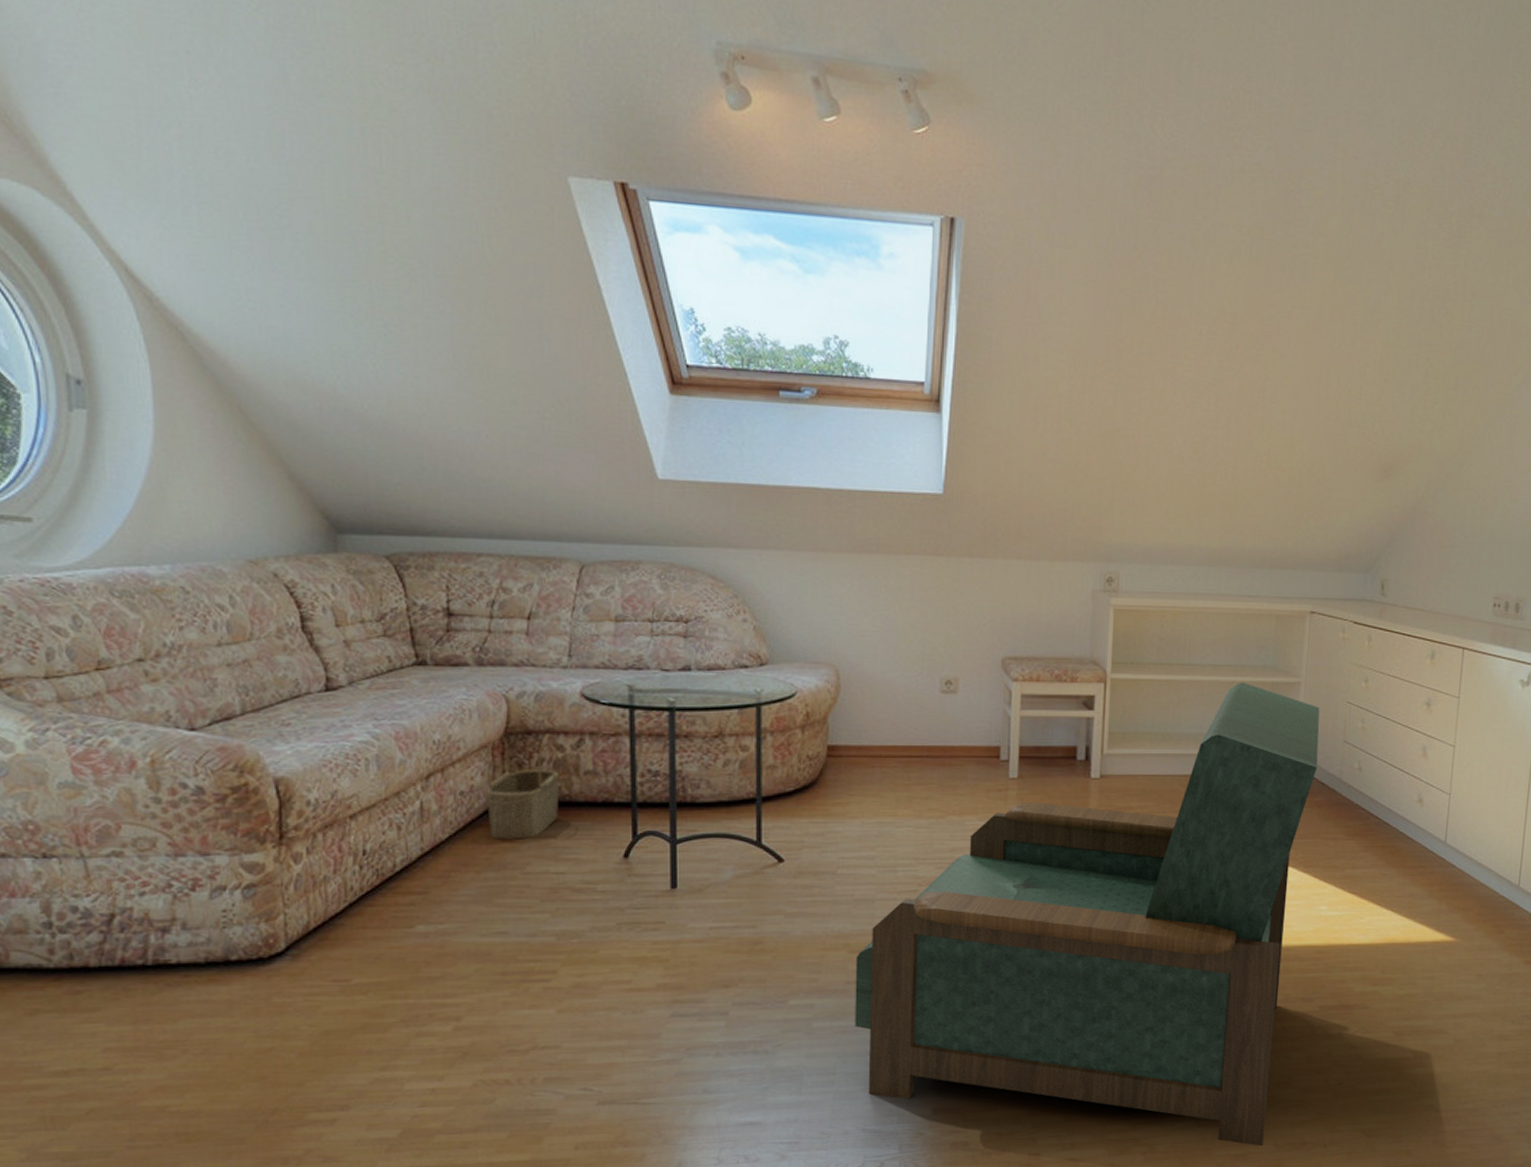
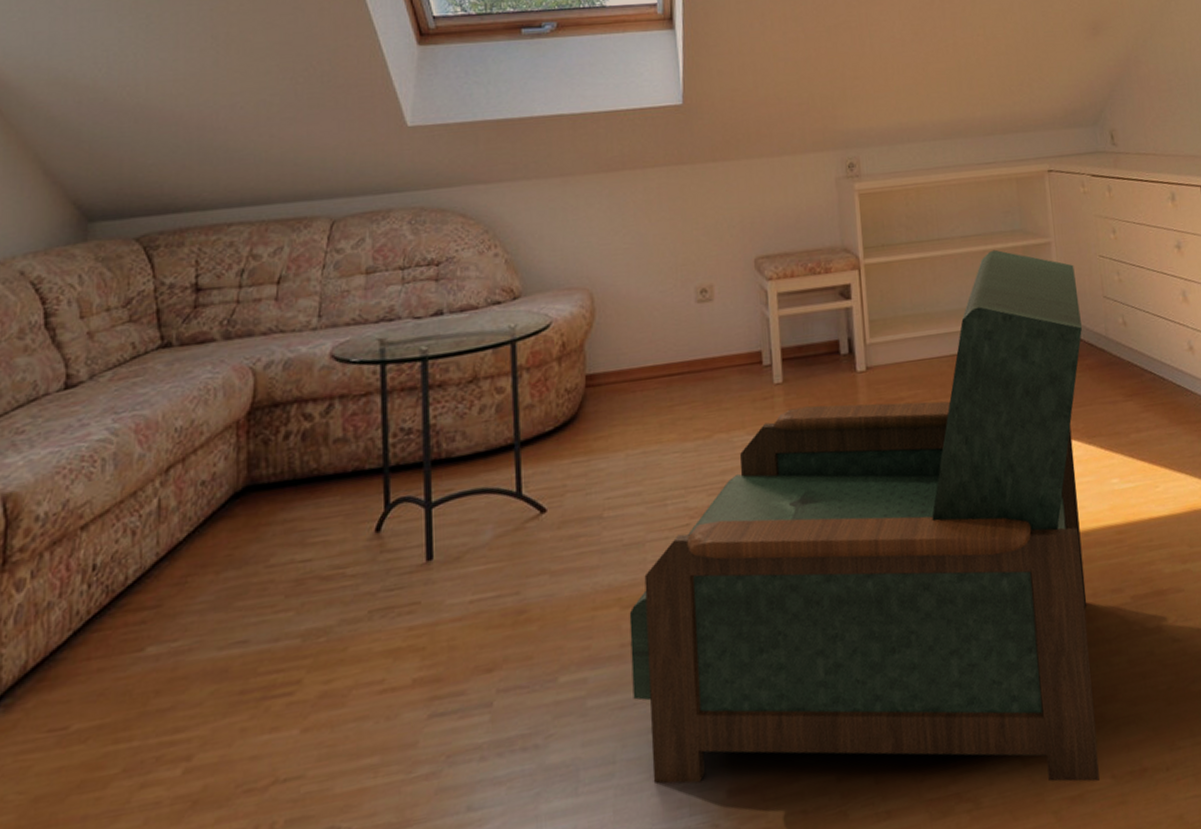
wicker basket: present [486,734,559,840] -> none [229,403,307,531]

